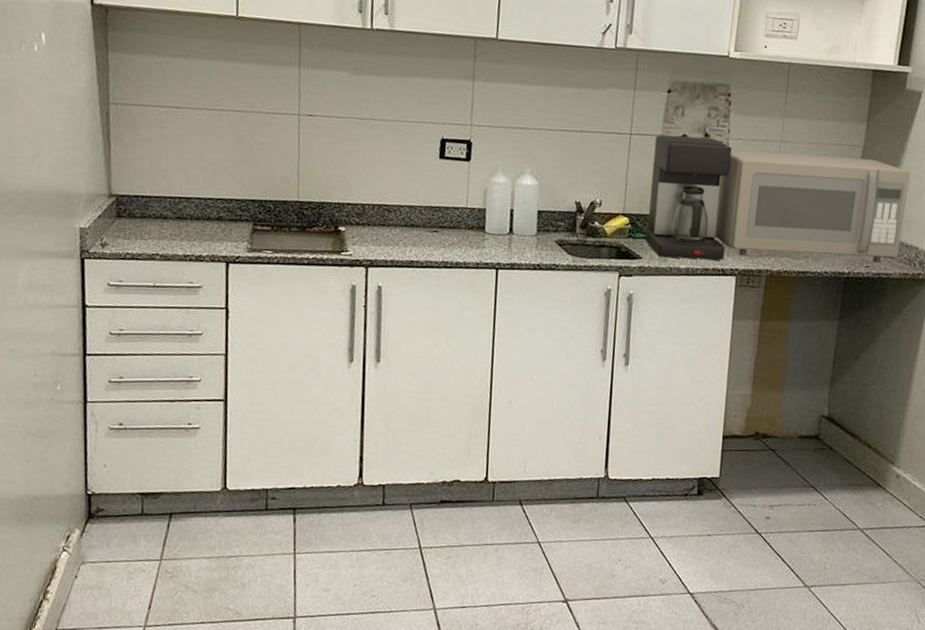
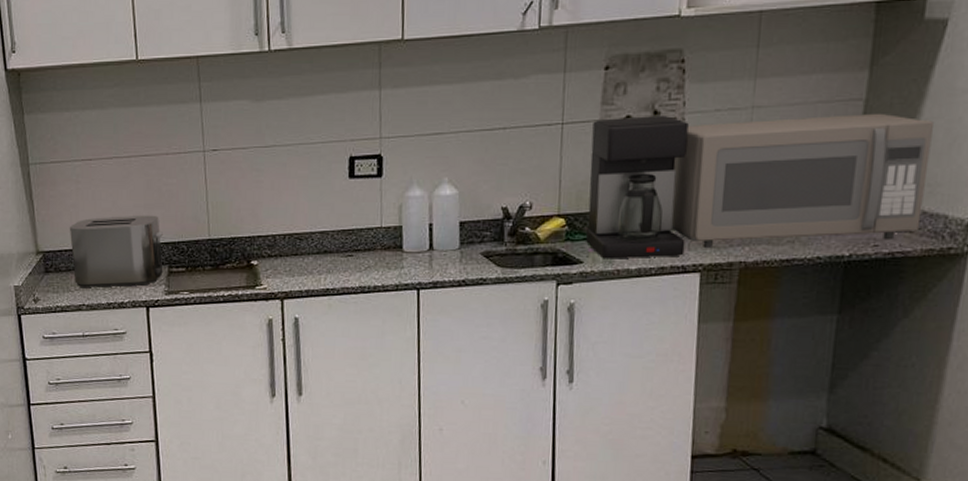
toaster: none [148,166,250,241] -> present [69,215,163,288]

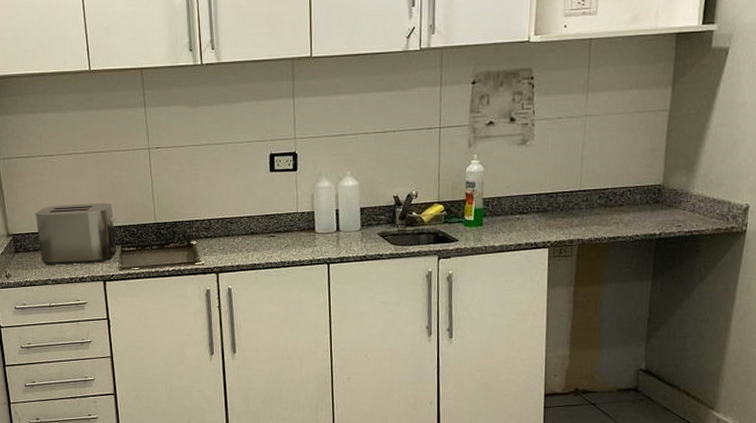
coffee maker: present [585,116,689,259] -> none [460,122,538,238]
microwave: present [671,114,933,249] -> none [525,122,719,229]

